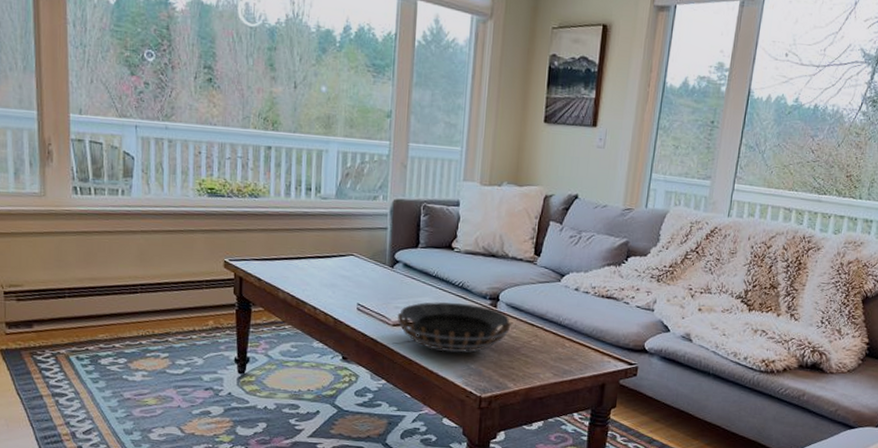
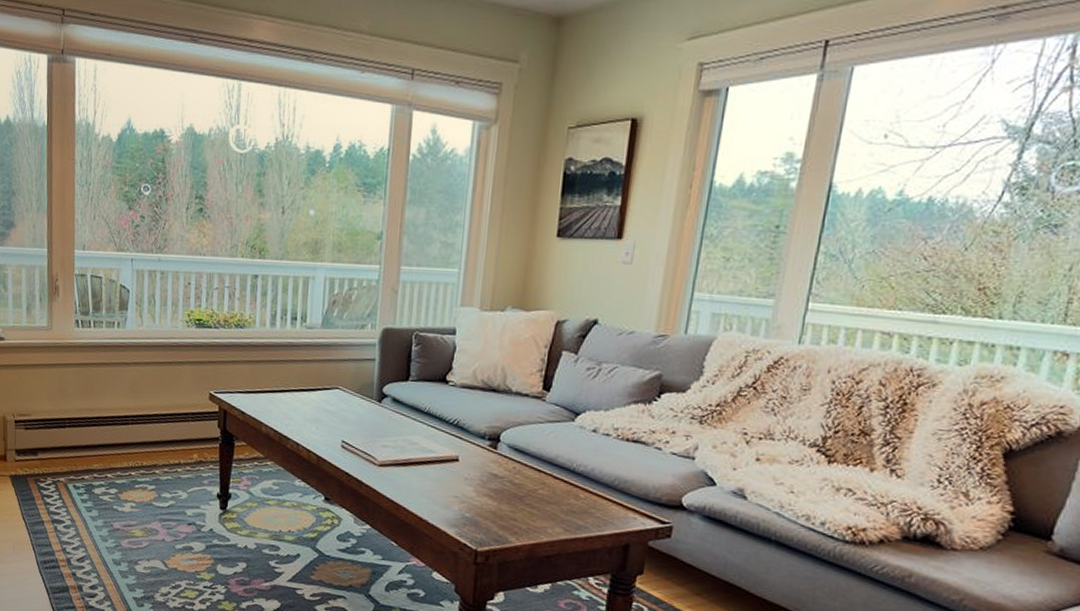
decorative bowl: present [397,302,511,353] -> none [384,441,514,499]

